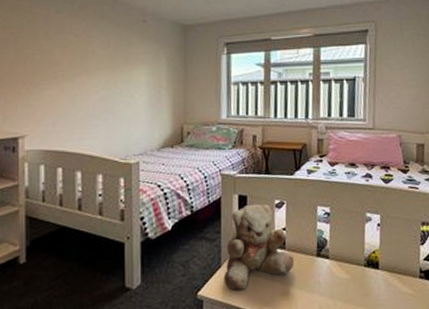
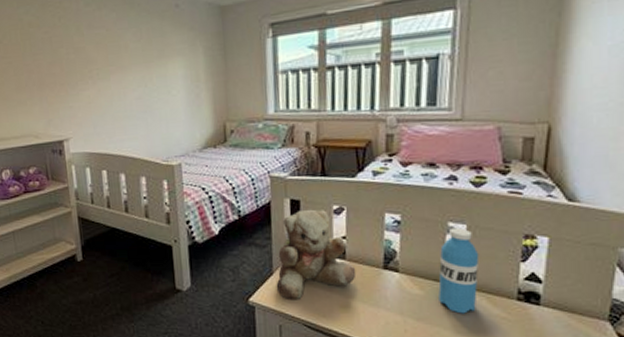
water bottle: none [360,217,391,294] -> present [438,228,480,314]

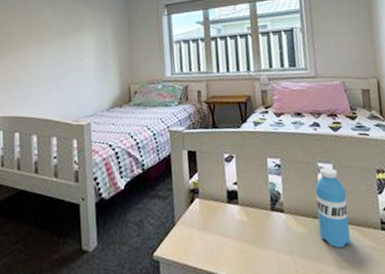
teddy bear: present [276,209,357,301] -> none [178,158,249,251]

